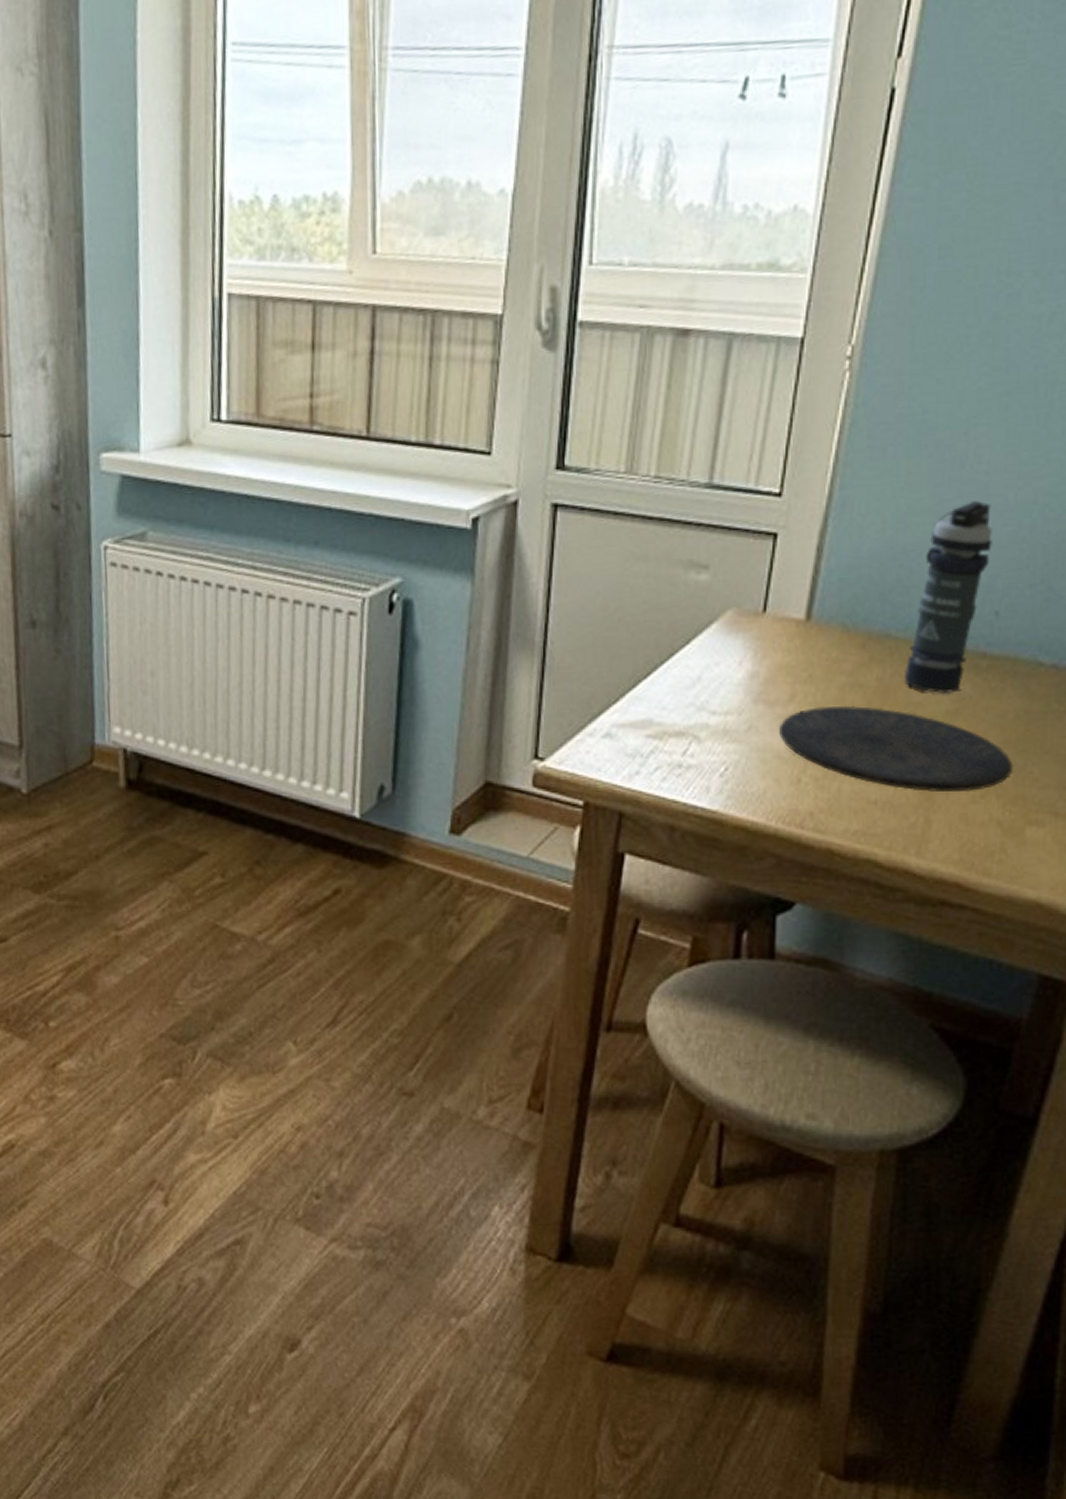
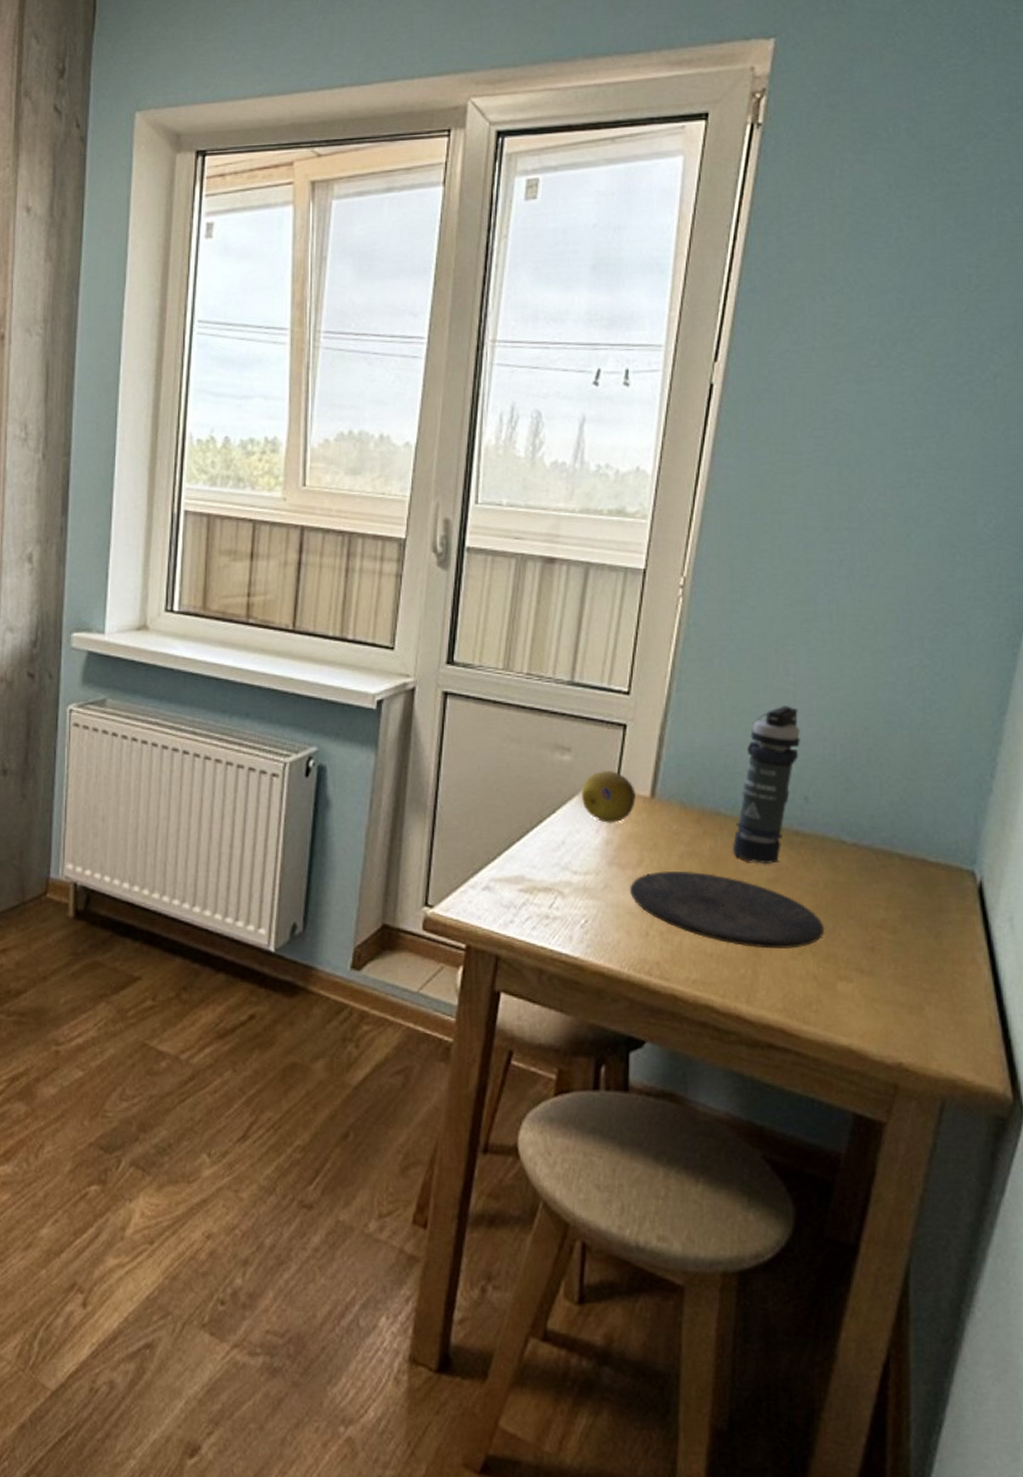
fruit: none [722,590,787,653] -> present [582,771,636,823]

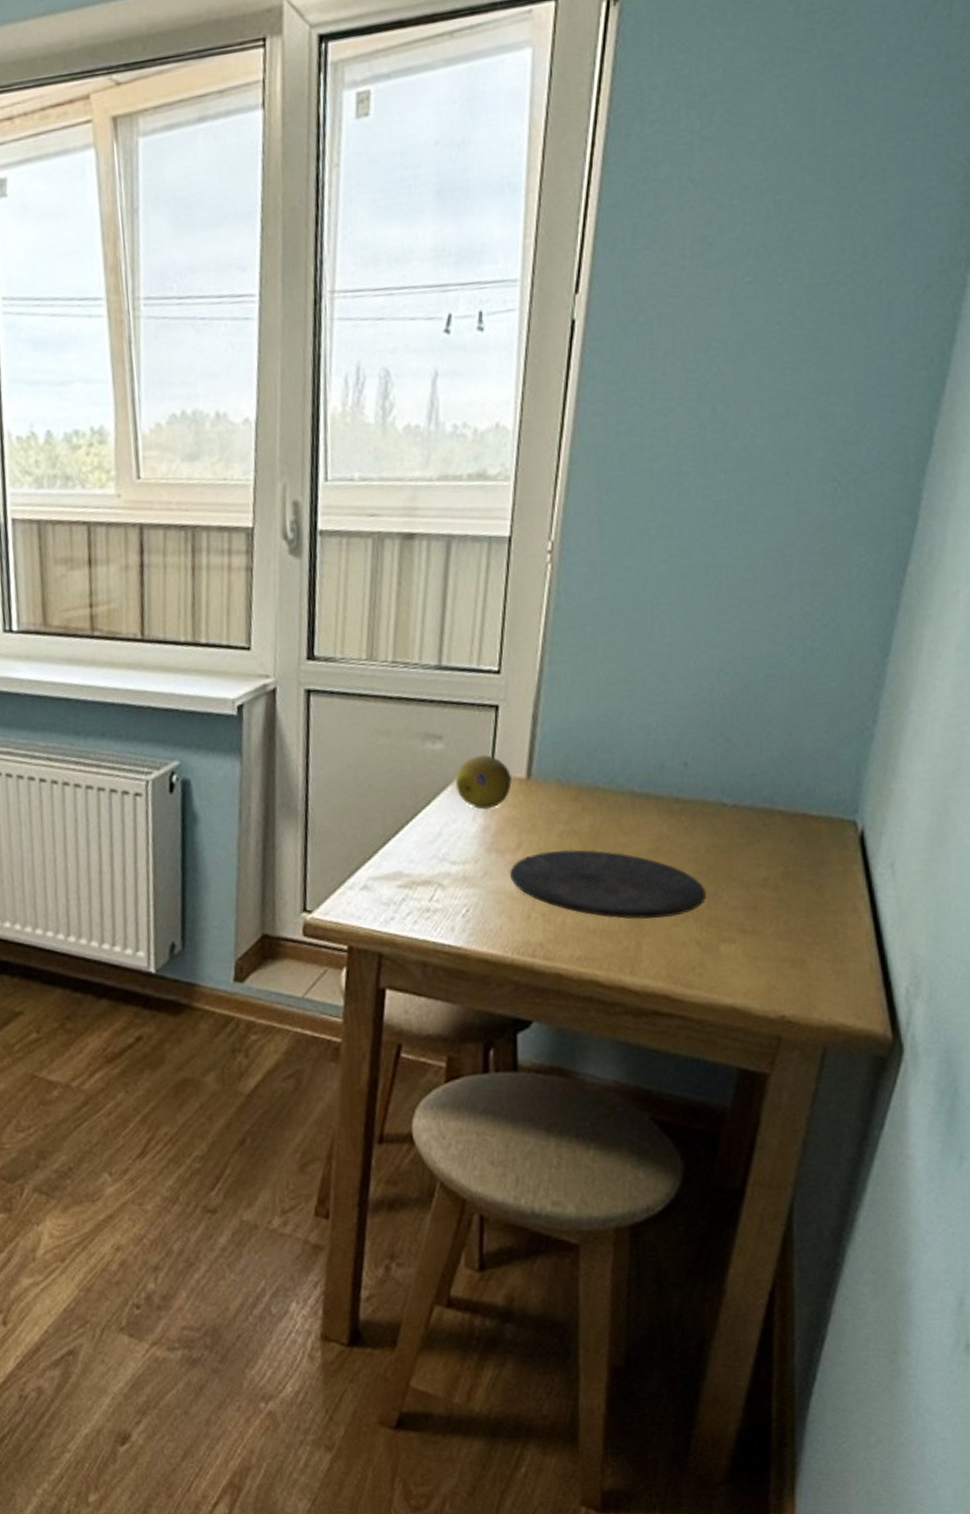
smoke grenade: present [732,706,800,865] -> none [611,669,678,836]

